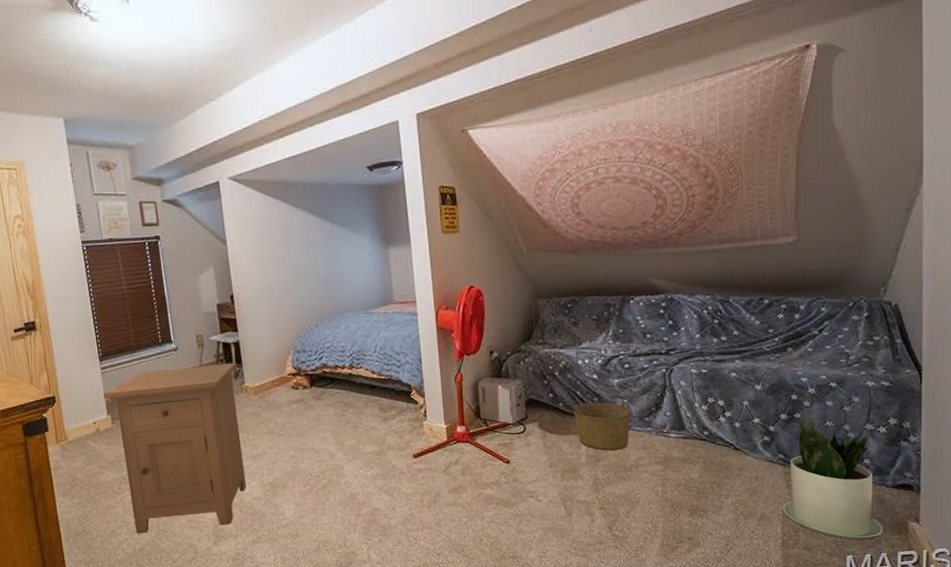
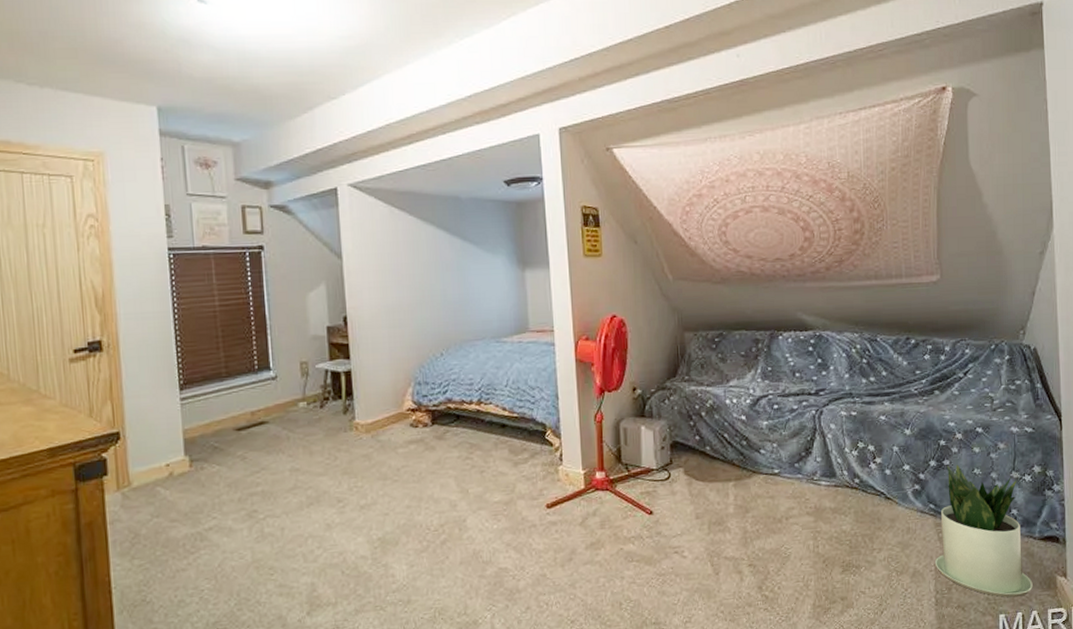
nightstand: present [103,363,246,533] -> none [180,395,351,603]
basket: present [573,402,631,451] -> none [721,445,781,500]

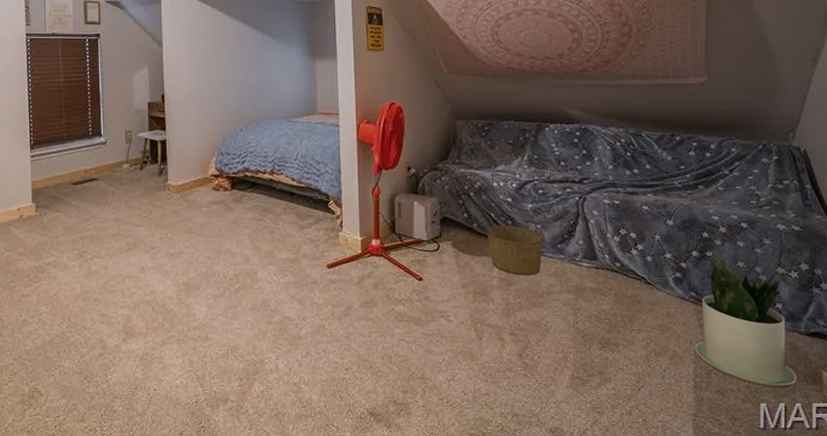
basket: none [721,445,781,500] -> present [487,225,544,275]

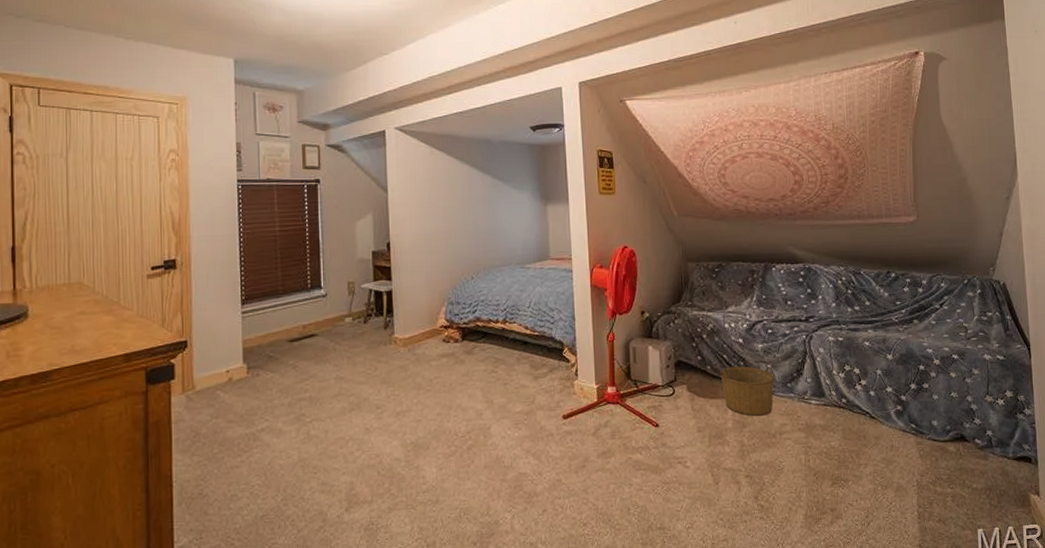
planter: present [694,256,797,388] -> none [916,387,1008,513]

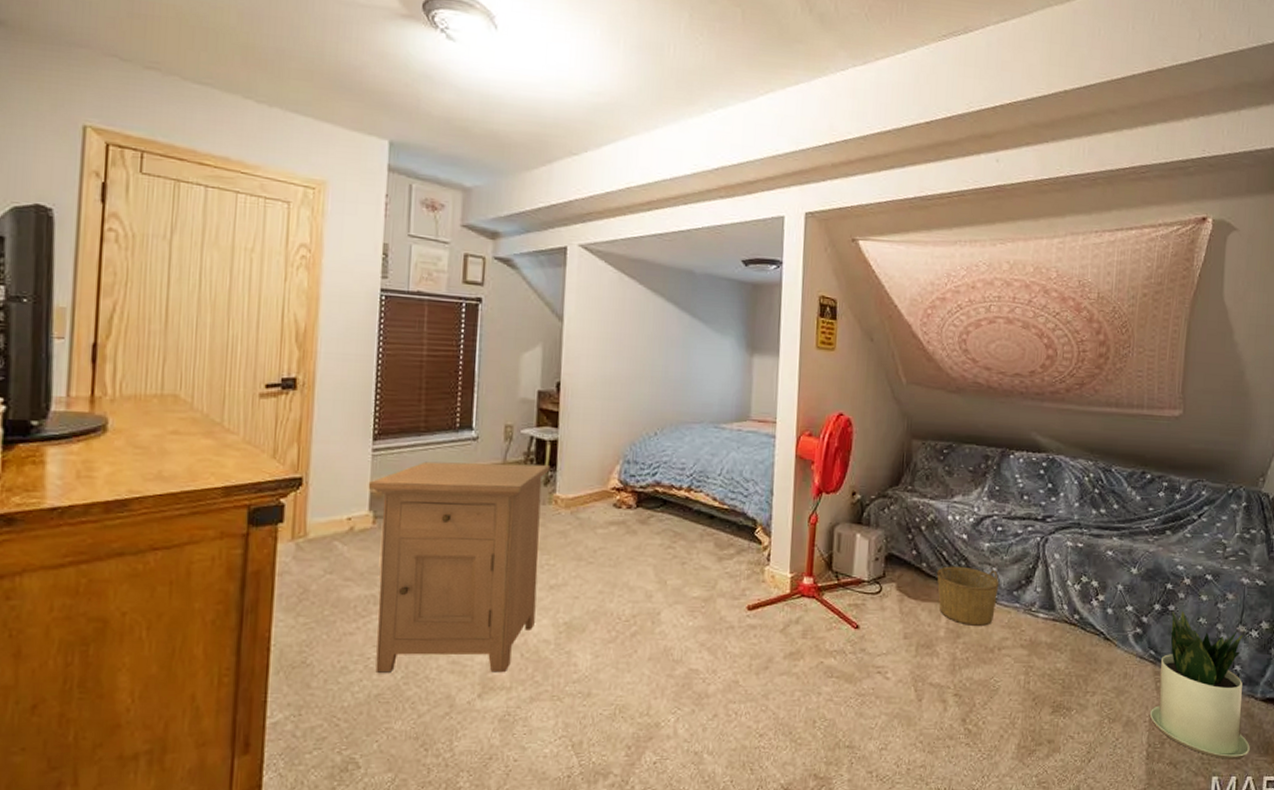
nightstand: none [240,312,388,498] -> present [368,461,551,673]
planter: none [916,387,1008,513] -> present [1149,610,1250,760]

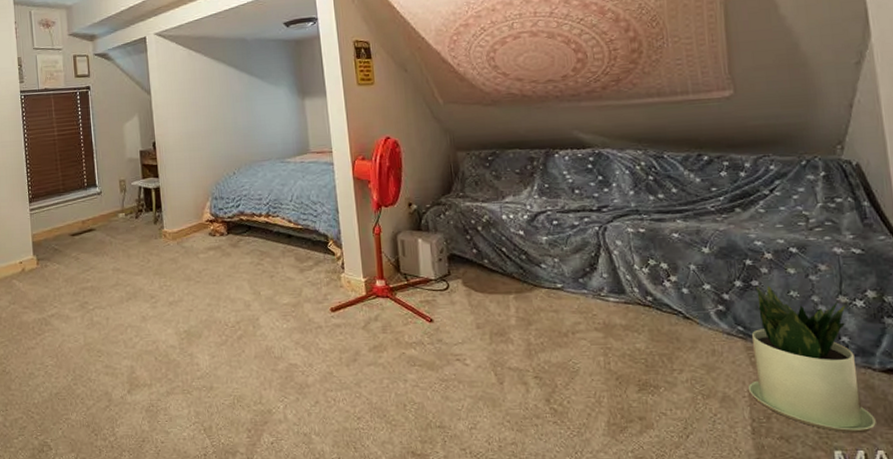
nightstand: present [368,461,551,673] -> none [30,208,162,377]
basket: present [937,566,1000,626] -> none [499,260,563,313]

